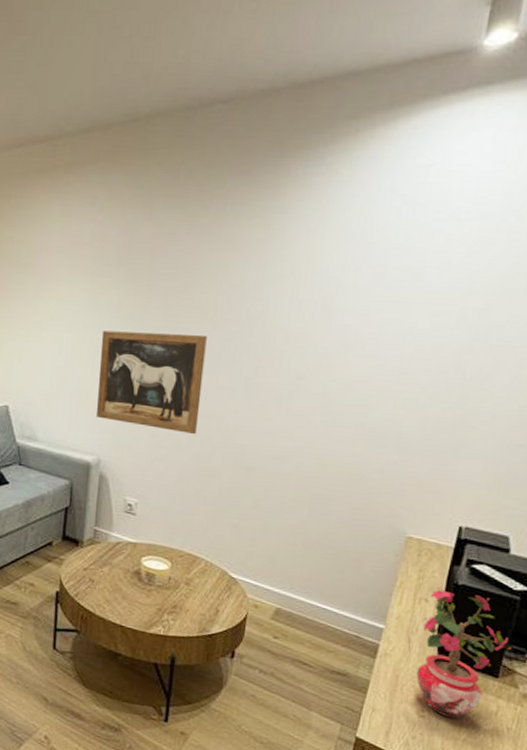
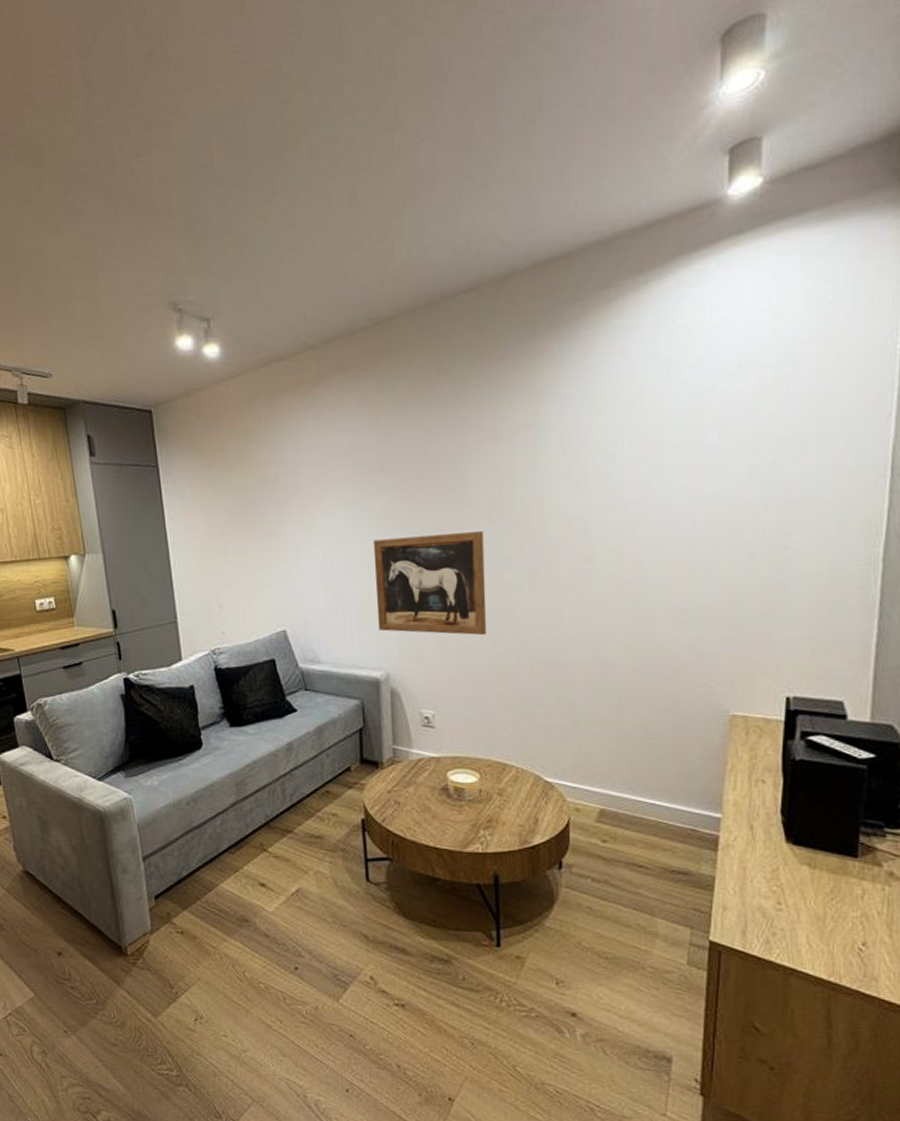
potted plant: present [416,586,512,719] -> none [765,765,867,908]

